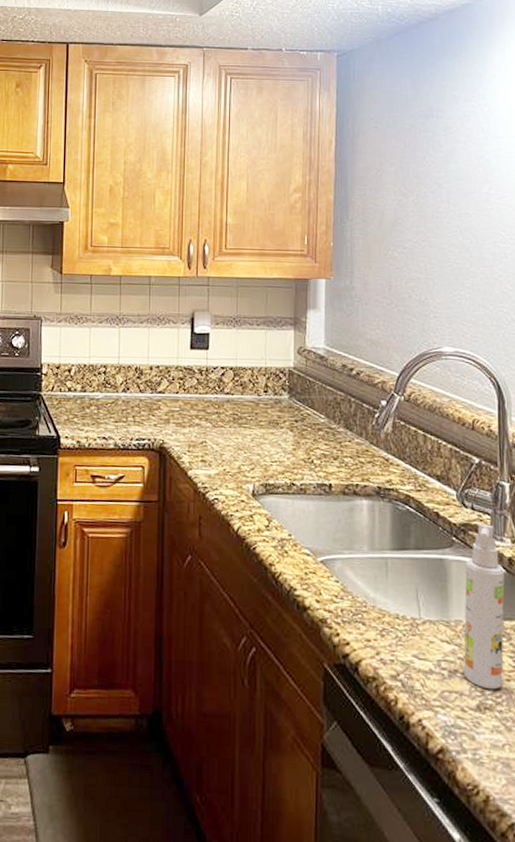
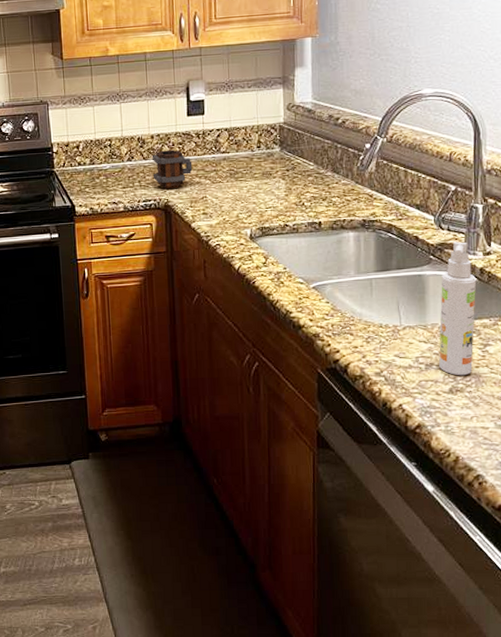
mug: none [148,384,193,429] -> present [152,149,193,190]

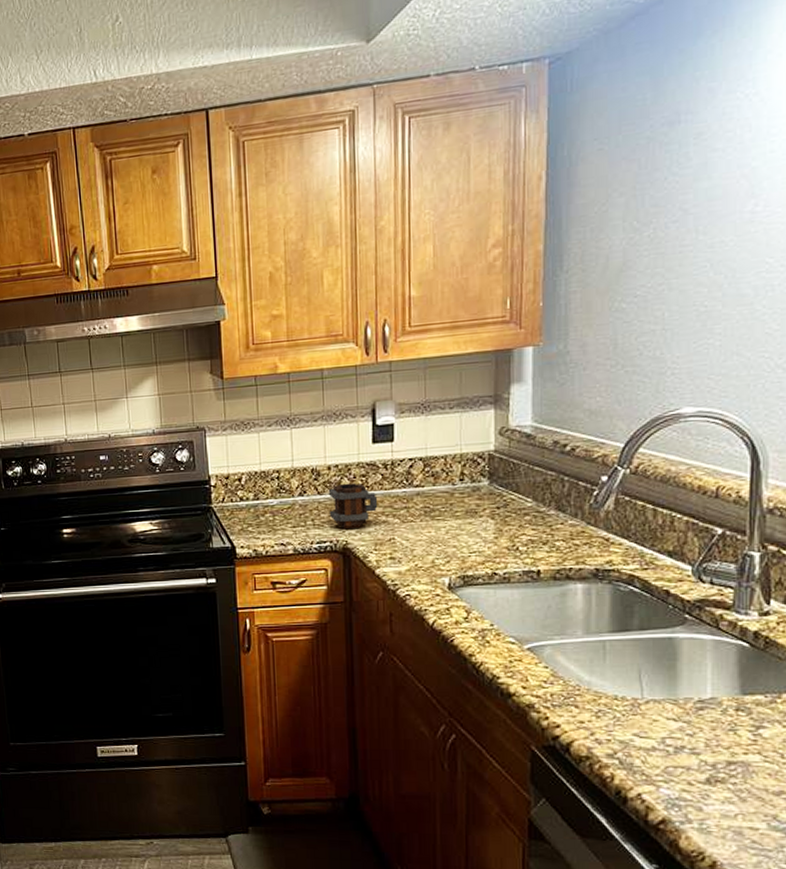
spray bottle: present [439,241,477,376] -> none [693,597,749,763]

